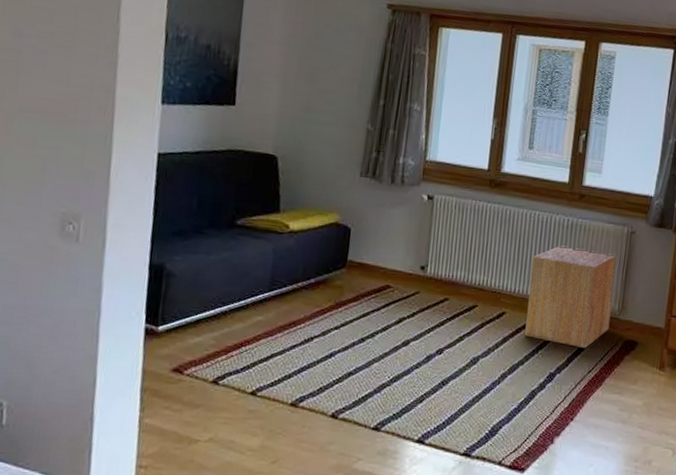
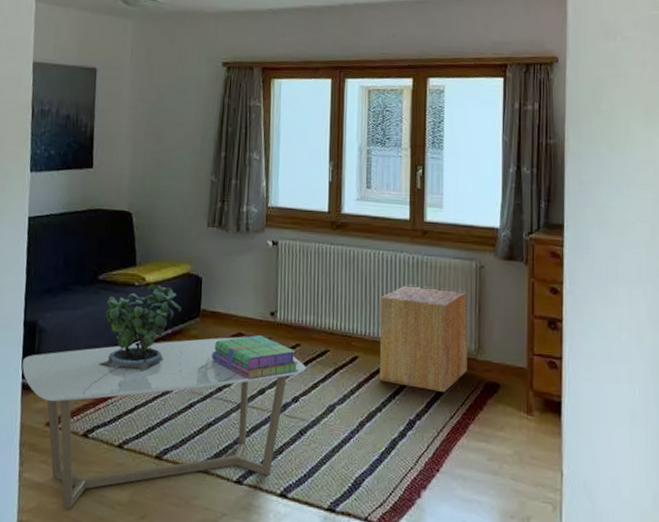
coffee table: none [146,288,453,454] -> present [22,336,306,509]
potted plant: none [232,229,327,320] -> present [98,282,182,371]
stack of books: none [356,288,446,332] -> present [212,335,299,380]

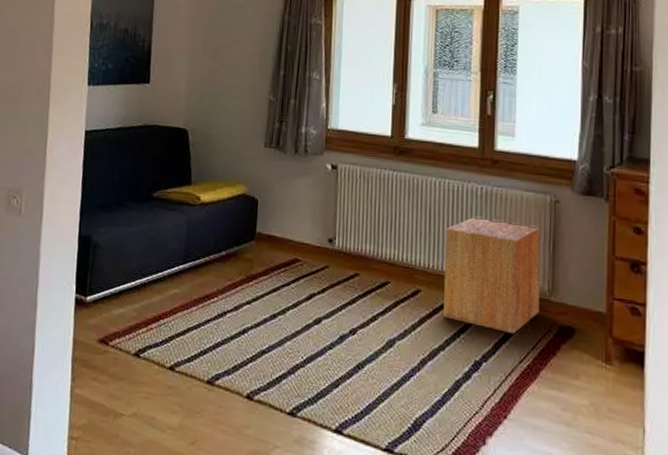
coffee table: present [22,336,306,509] -> none [76,262,365,429]
potted plant: present [98,282,182,371] -> none [151,201,237,293]
stack of books: present [212,335,299,380] -> none [266,262,357,308]

